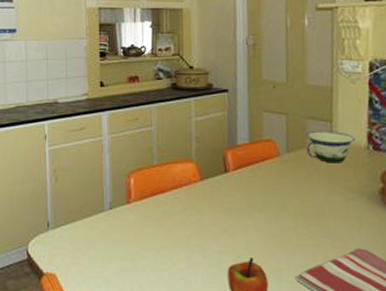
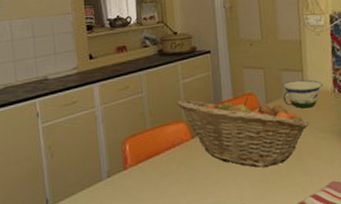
fruit basket: none [187,137,336,221] -> present [176,97,310,167]

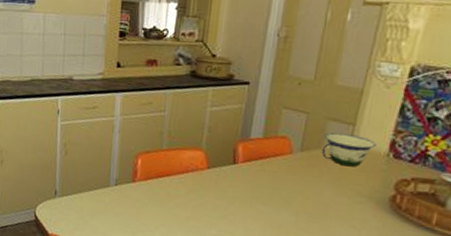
fruit basket: present [176,97,310,167] -> none [199,127,347,216]

